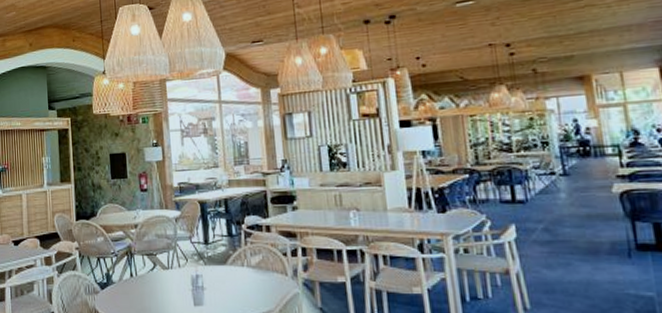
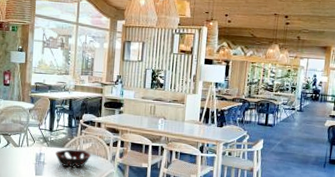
decorative bowl: none [216,265,265,291] -> present [55,149,92,168]

